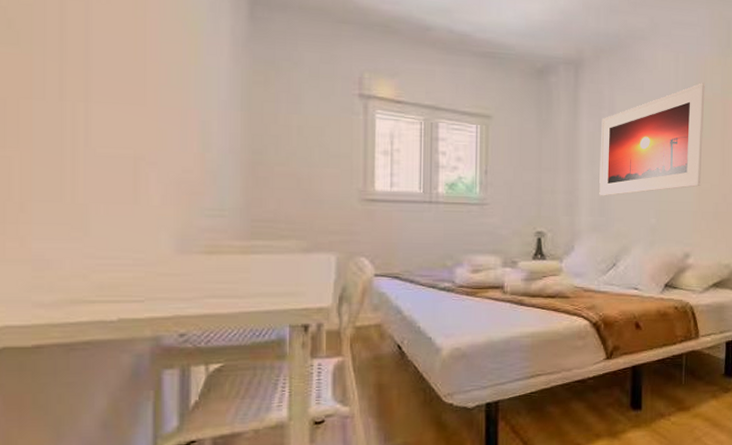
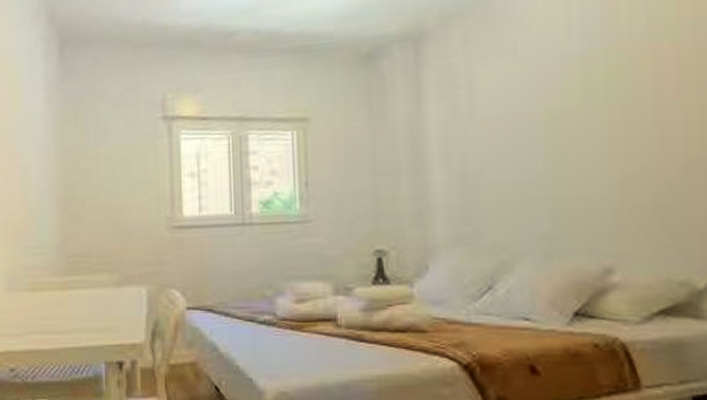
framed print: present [599,83,705,196] -> none [457,28,624,199]

